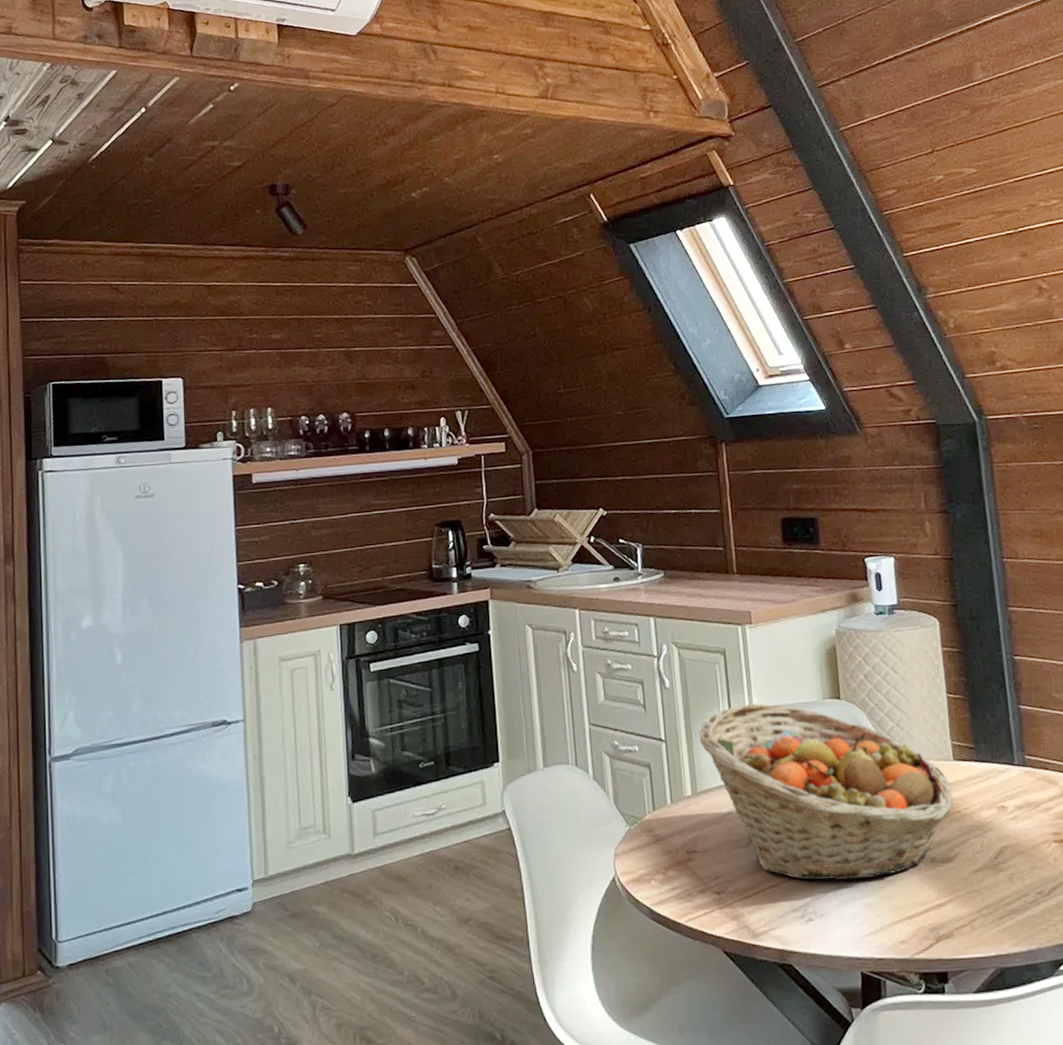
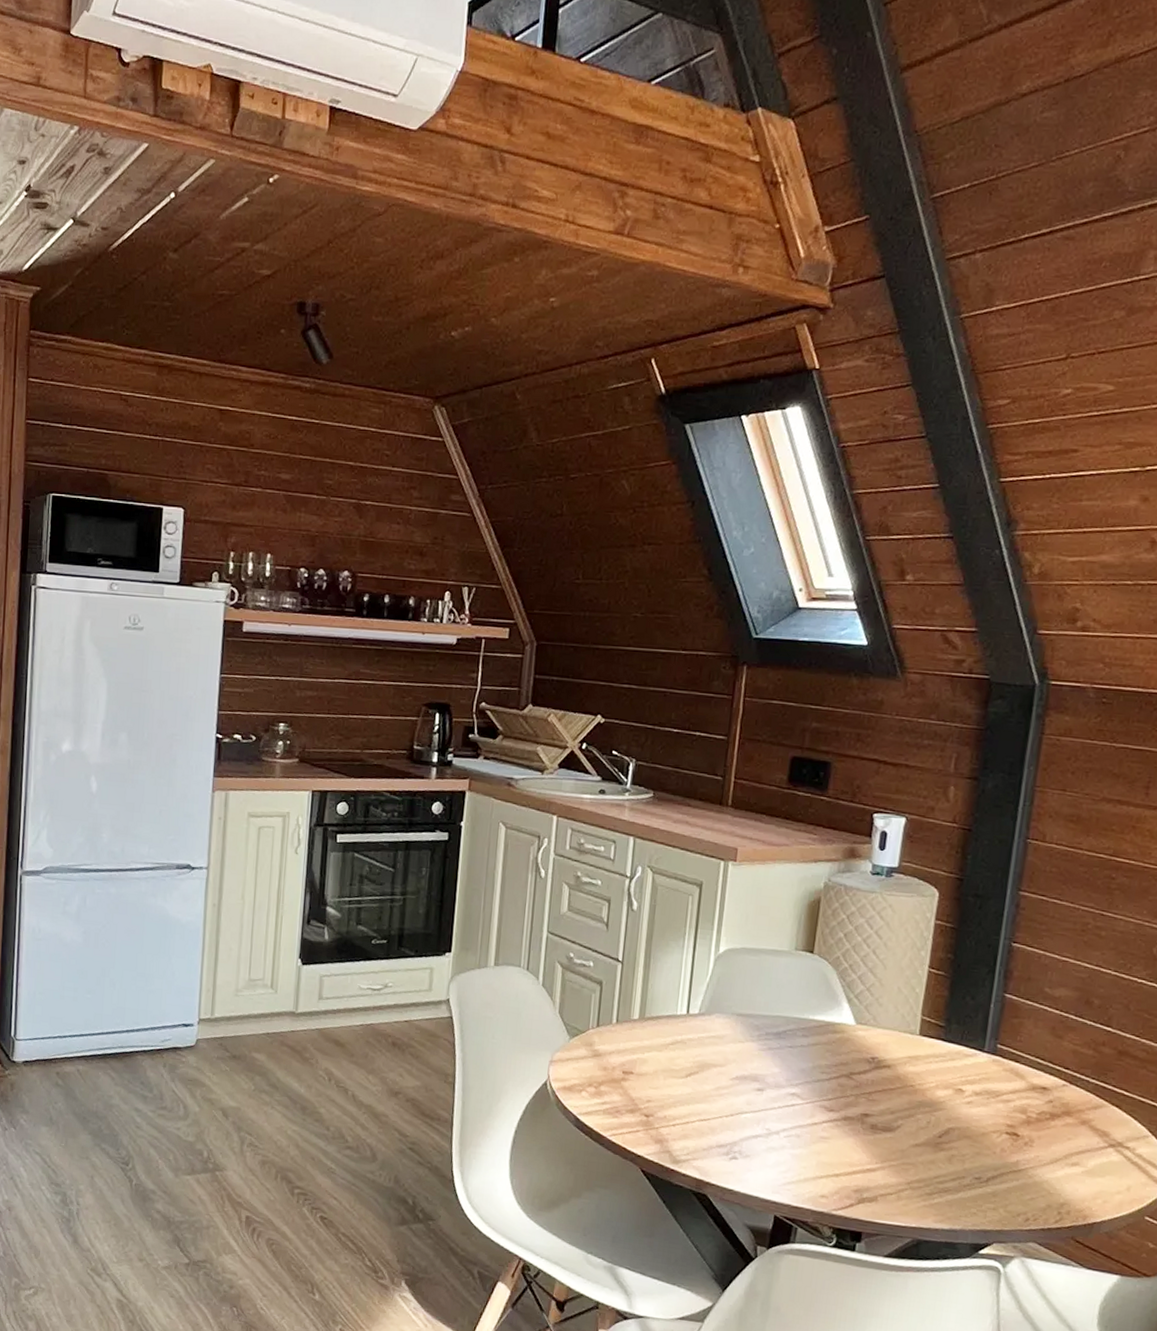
fruit basket: present [698,703,953,881] -> none [657,940,910,1132]

